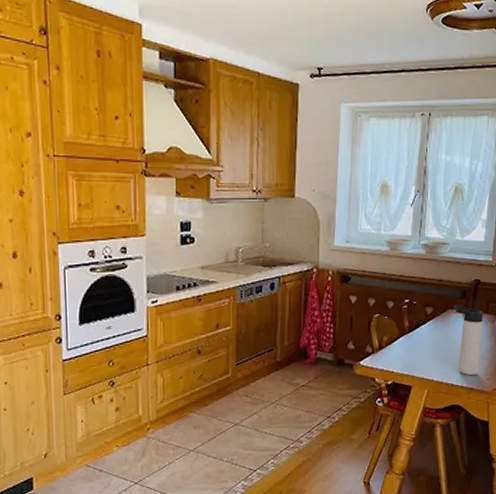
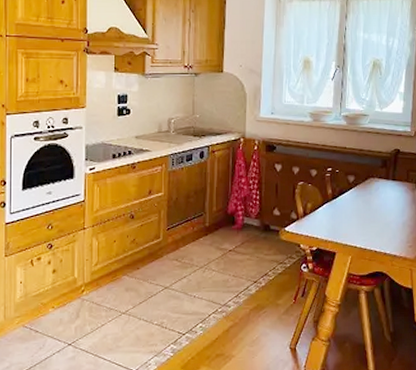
thermos bottle: present [453,305,484,376] -> none [375,173,405,243]

